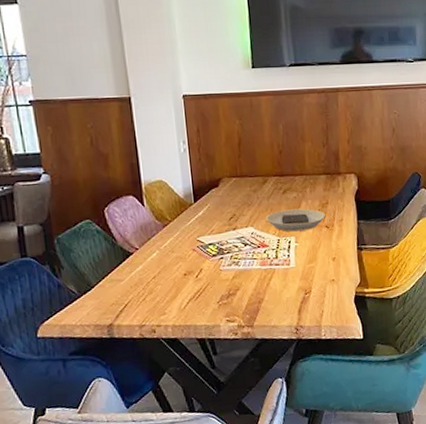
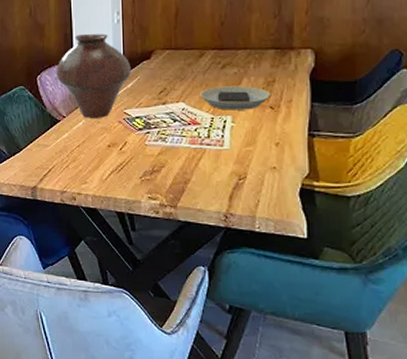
vase: none [124,163,202,249] -> present [55,33,132,119]

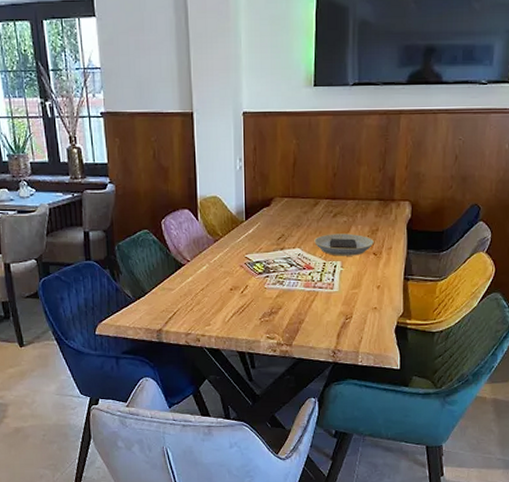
vase: present [55,33,132,119] -> none [180,178,253,264]

